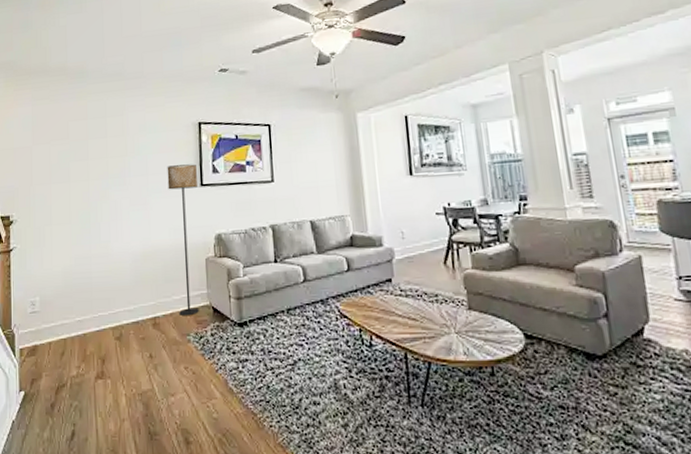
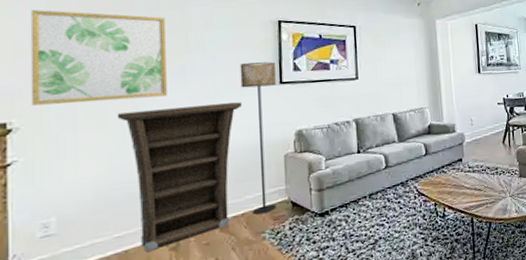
wall art: none [23,122,112,202] -> present [30,10,167,106]
cabinet: none [77,203,169,339] -> present [116,102,241,253]

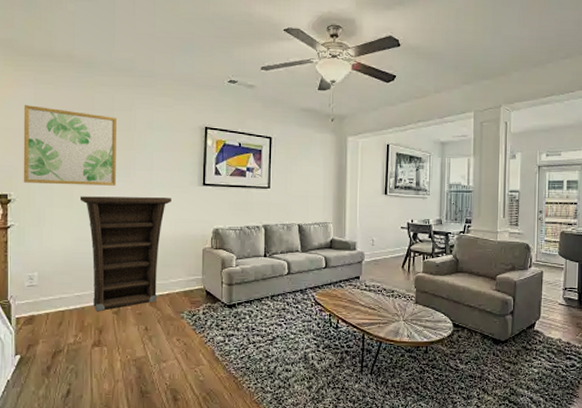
floor lamp: present [240,62,276,215] -> none [171,164,200,297]

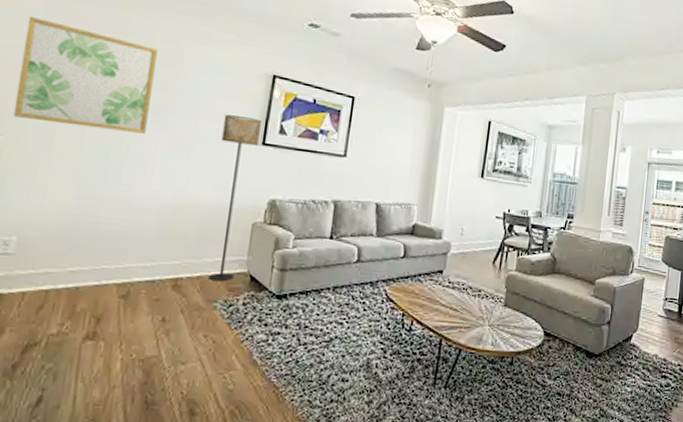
cabinet: present [79,196,171,312] -> none [92,142,219,294]
floor lamp: none [171,164,200,297] -> present [208,114,261,282]

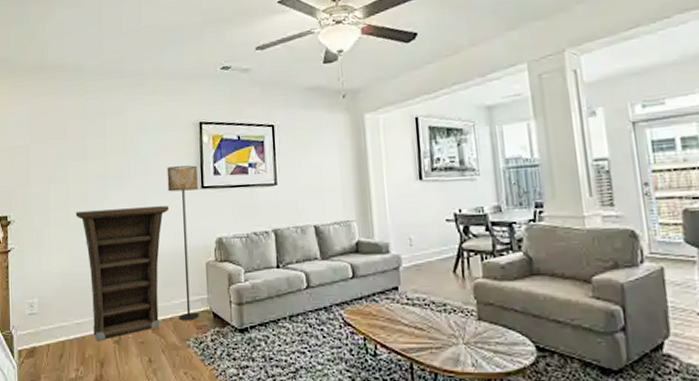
wall art: present [12,17,158,134] -> none [20,120,110,202]
cabinet: none [92,142,219,294] -> present [75,206,169,342]

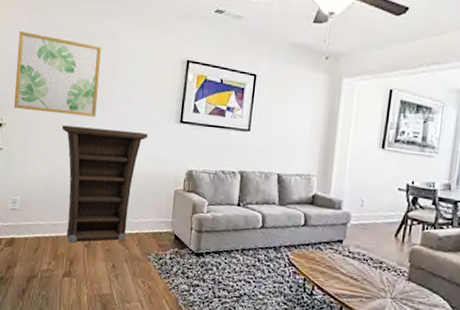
wall art: none [20,120,110,202] -> present [13,31,101,117]
floor lamp: present [167,165,199,321] -> none [144,98,179,239]

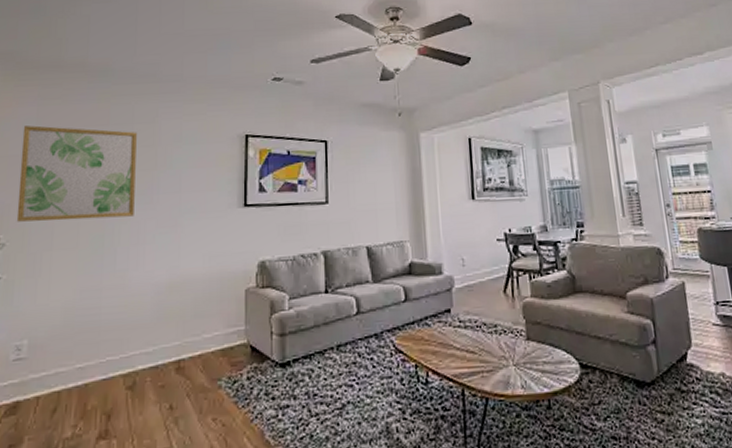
cabinet: present [61,125,148,243] -> none [87,226,204,389]

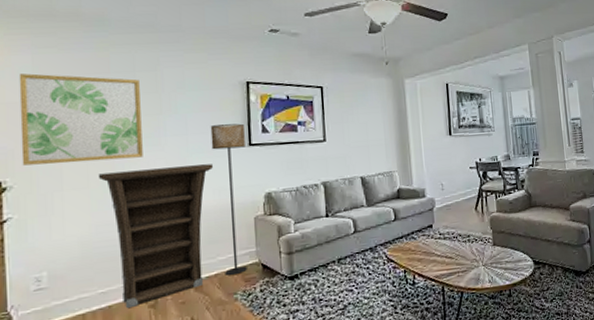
cabinet: none [87,226,204,389] -> present [98,164,213,309]
floor lamp: none [204,181,240,358] -> present [210,123,247,276]

